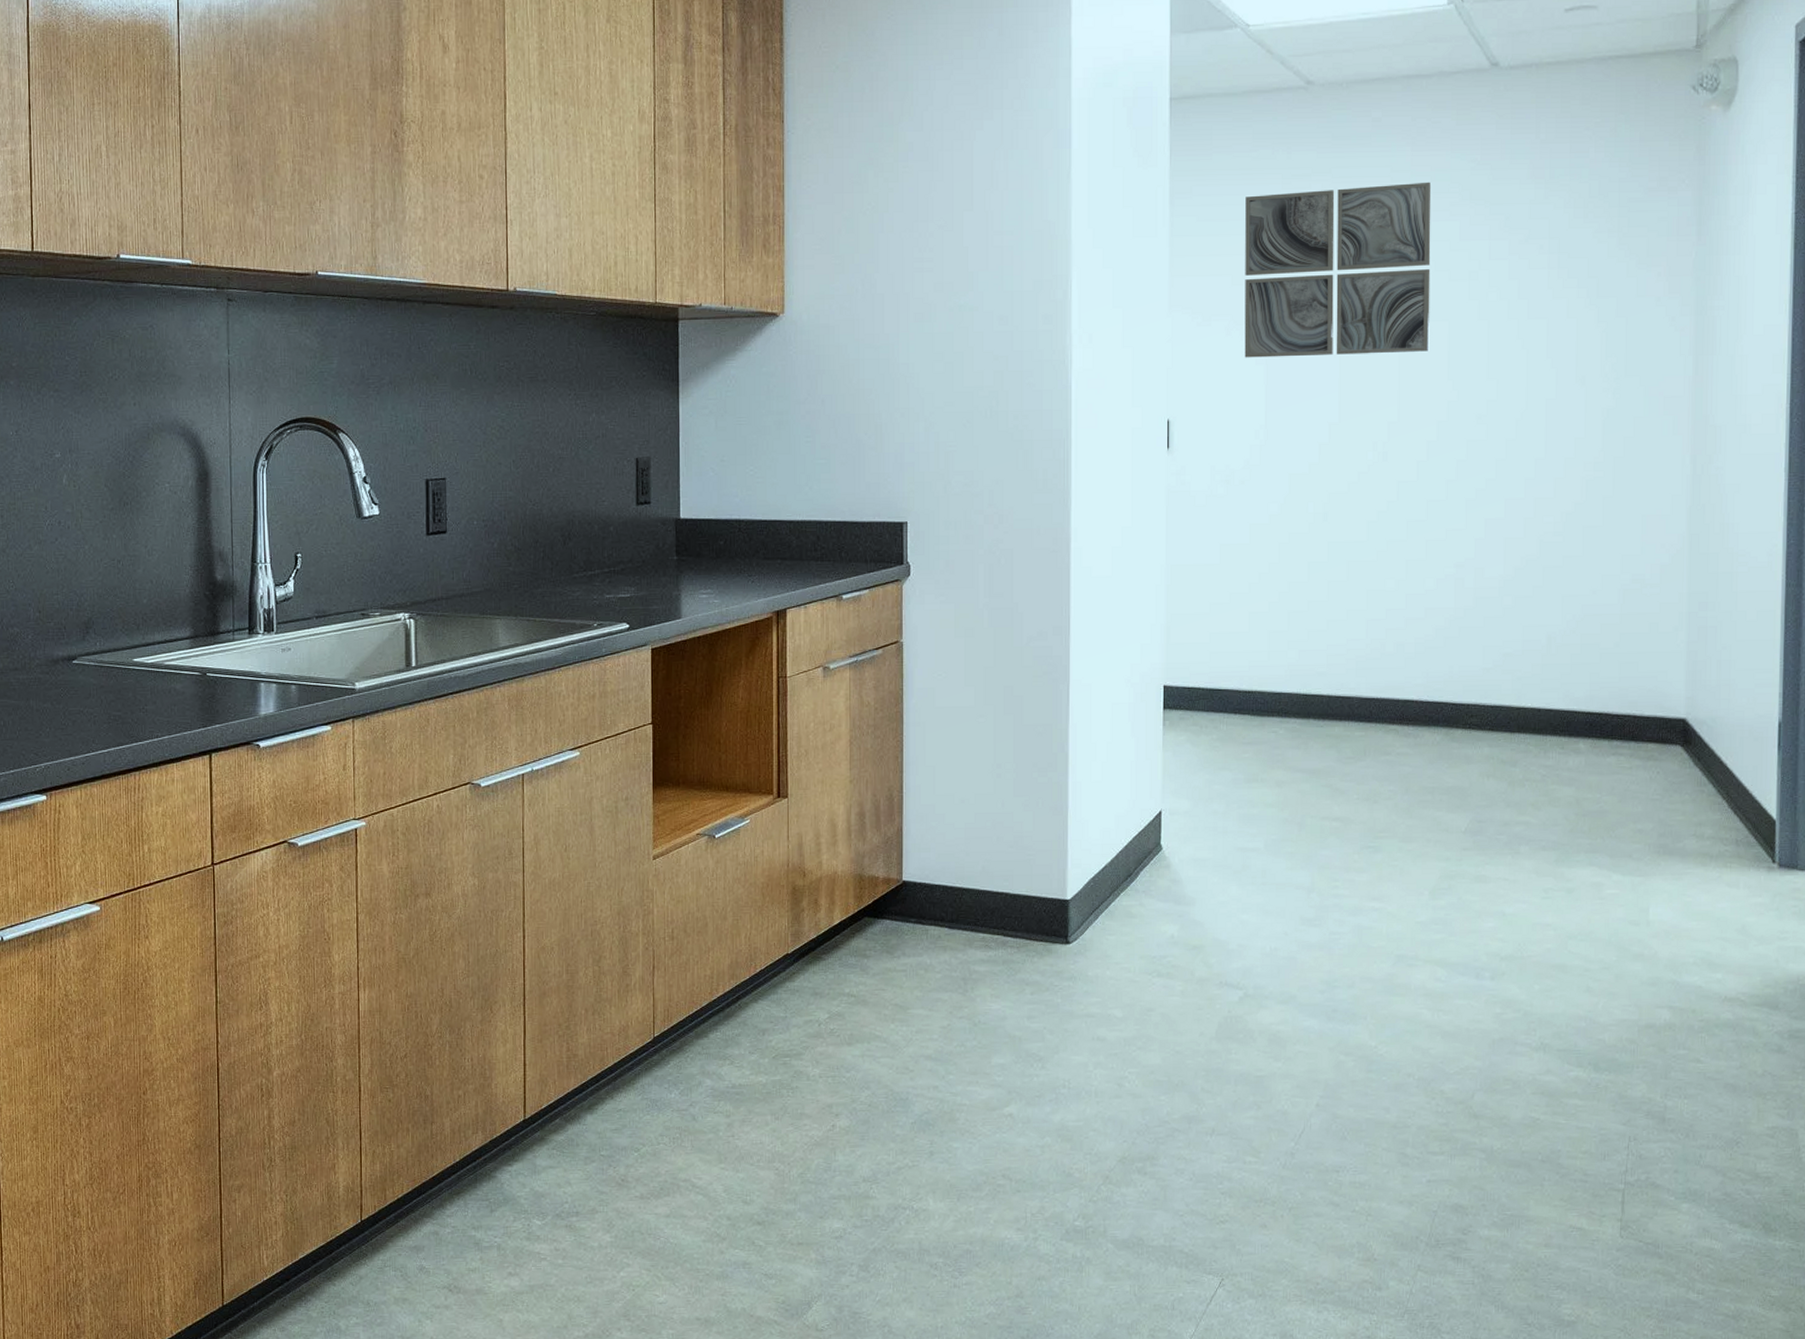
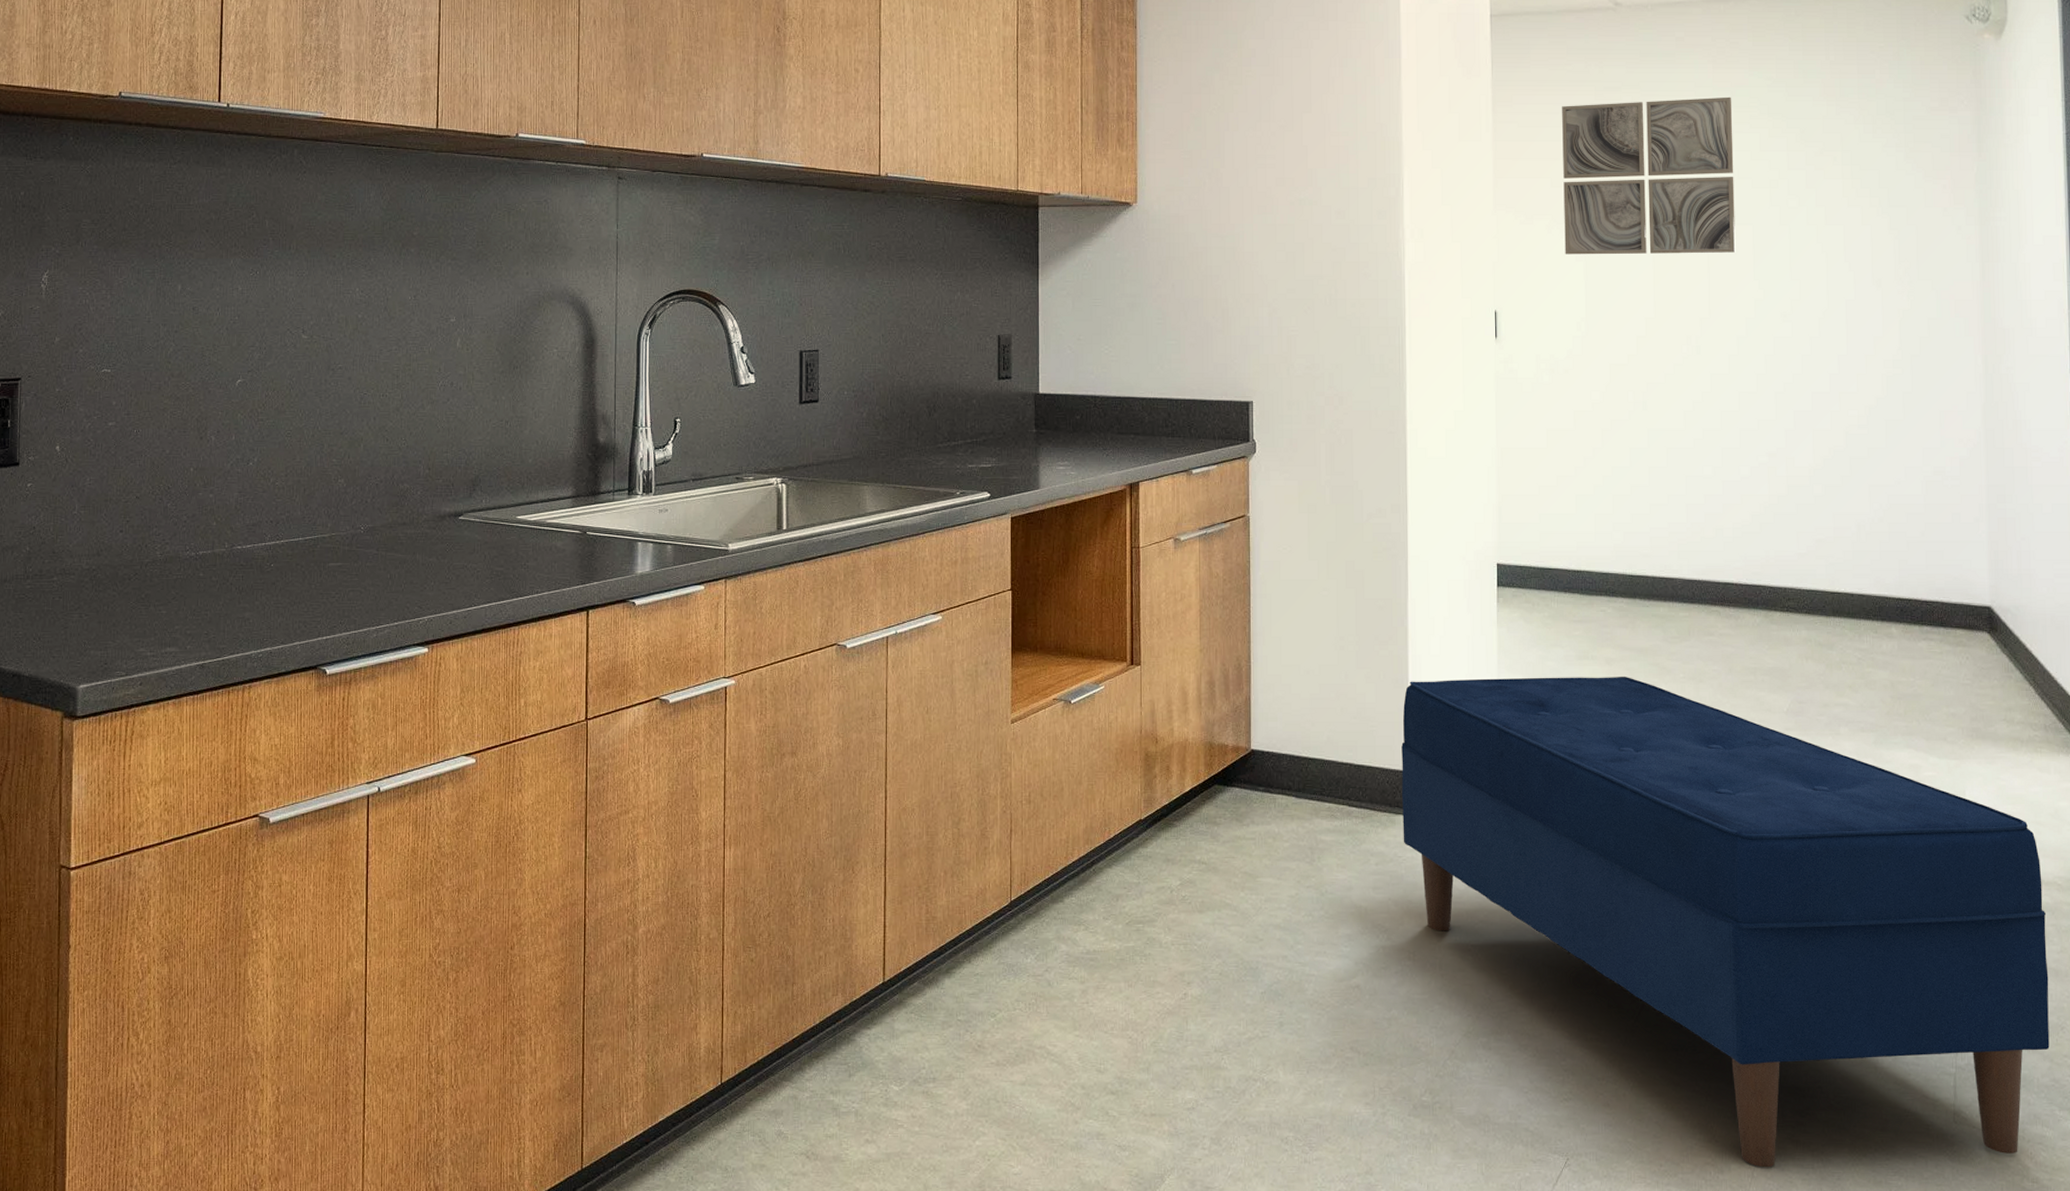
bench: none [1059,798,1726,1284] -> present [1401,676,2050,1168]

